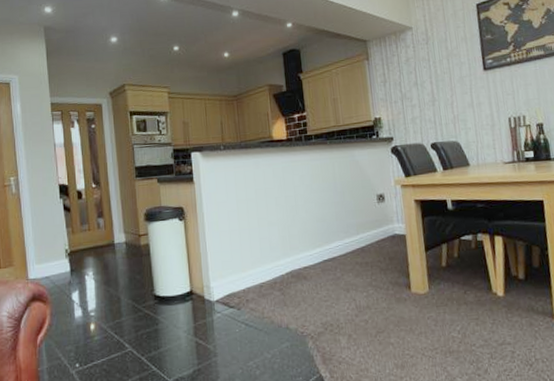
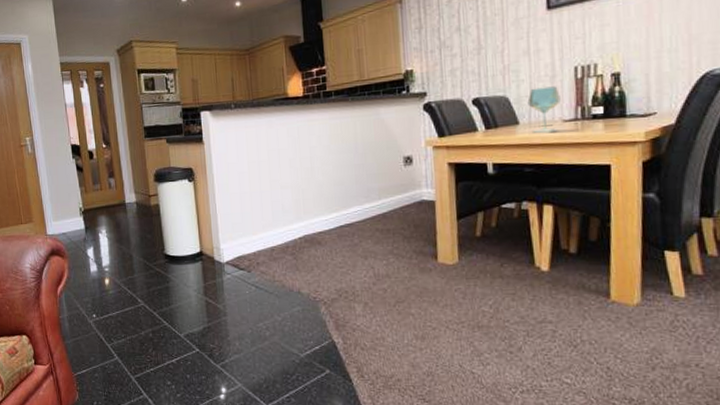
wine glass: none [475,133,501,174] -> present [527,86,561,134]

